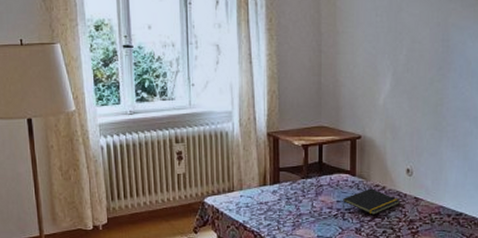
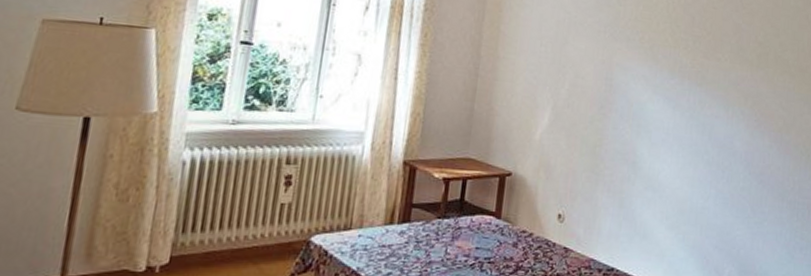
notepad: present [343,188,400,215] -> none [482,234,548,266]

